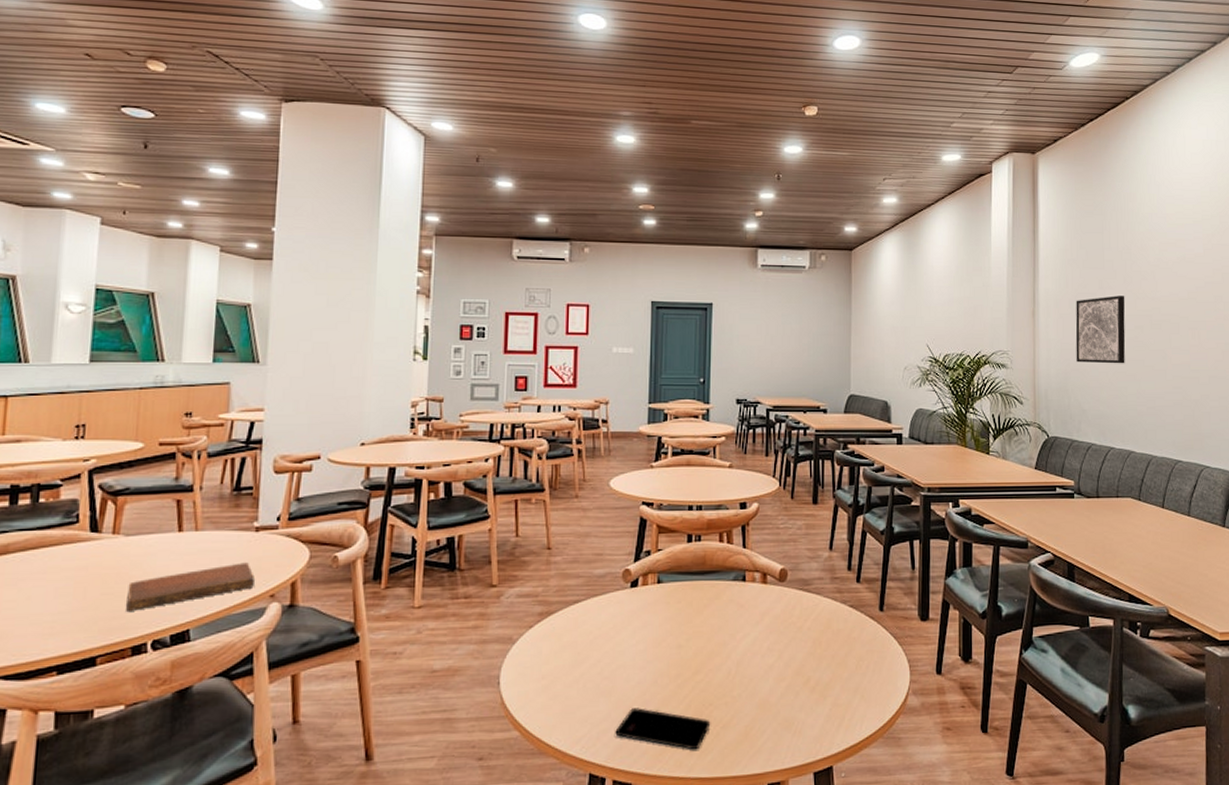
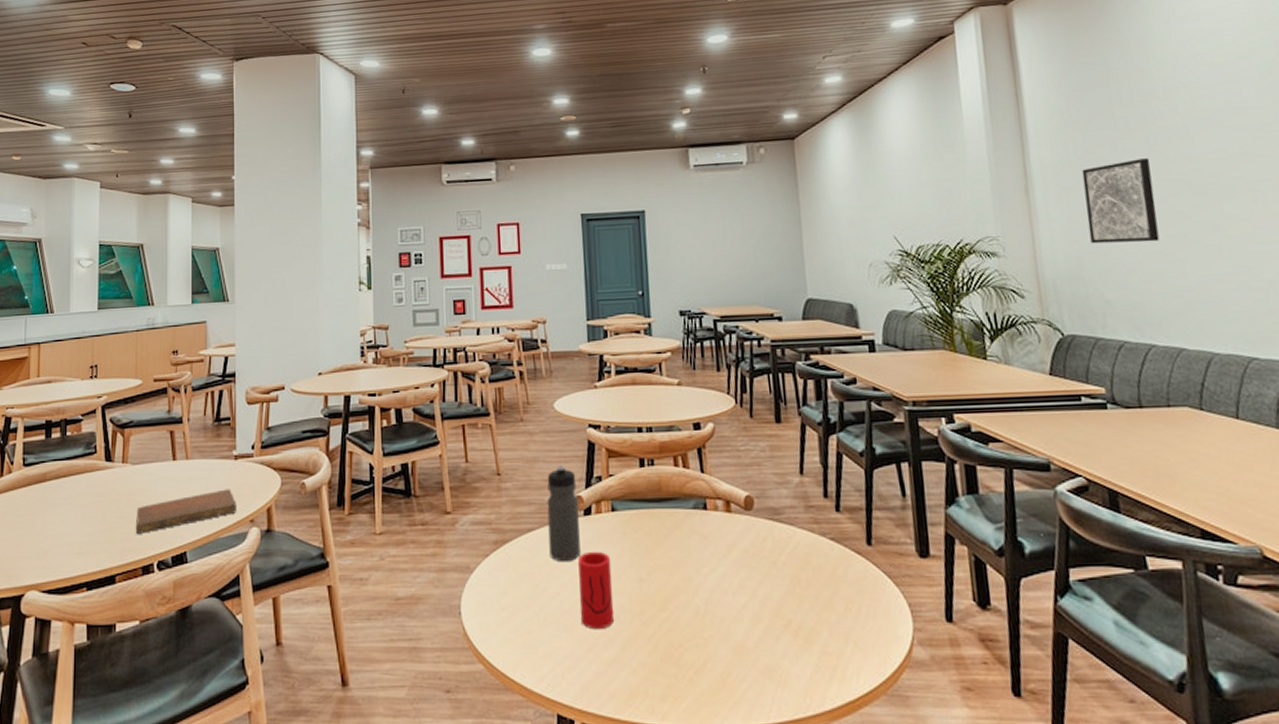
water bottle: none [594,540,627,631] -> present [547,466,581,561]
smartphone: present [615,708,711,750] -> none [580,646,683,696]
cup: none [619,620,653,694] -> present [578,551,615,630]

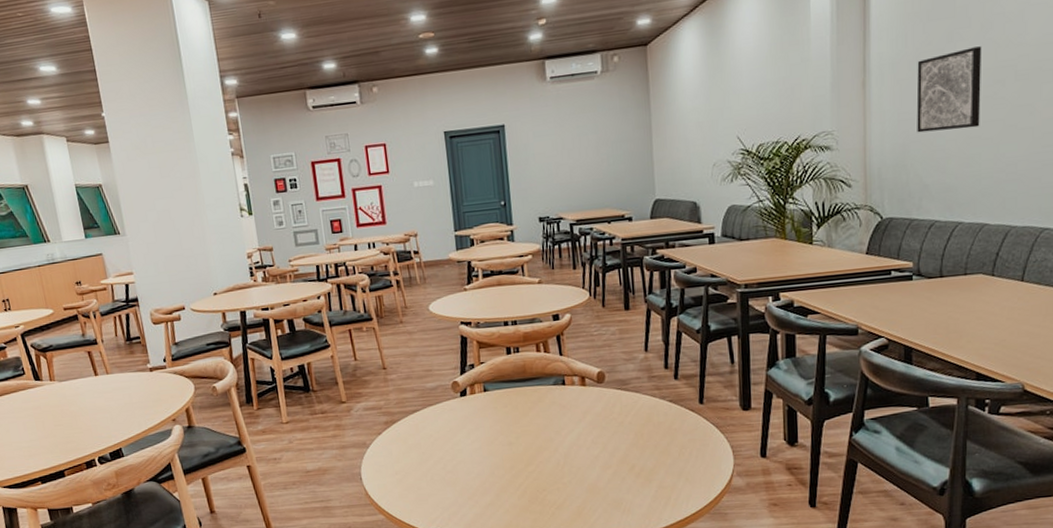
notebook: present [136,489,236,534] -> none [71,396,159,437]
water bottle: present [547,466,581,561] -> none [427,357,459,434]
cup: present [578,551,615,630] -> none [457,423,490,483]

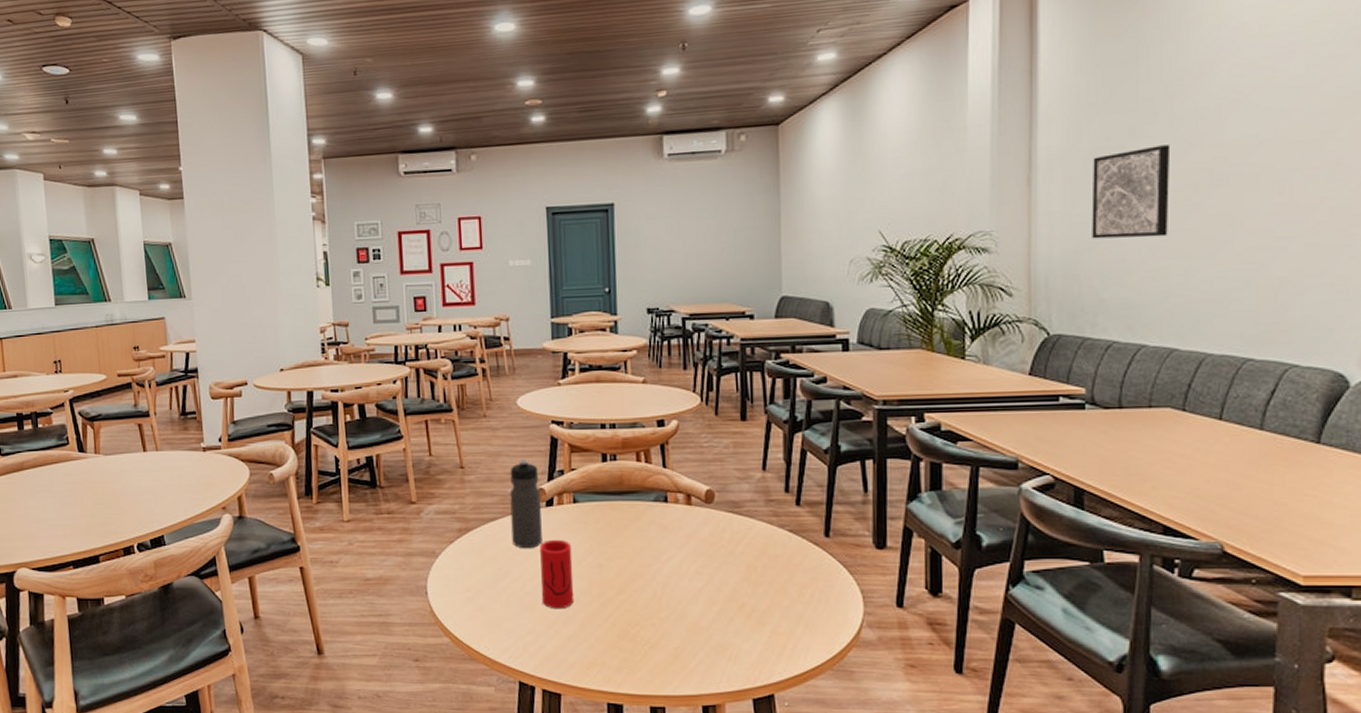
water bottle: none [427,357,459,434] -> present [509,460,542,548]
cup: none [457,423,490,483] -> present [540,539,575,609]

